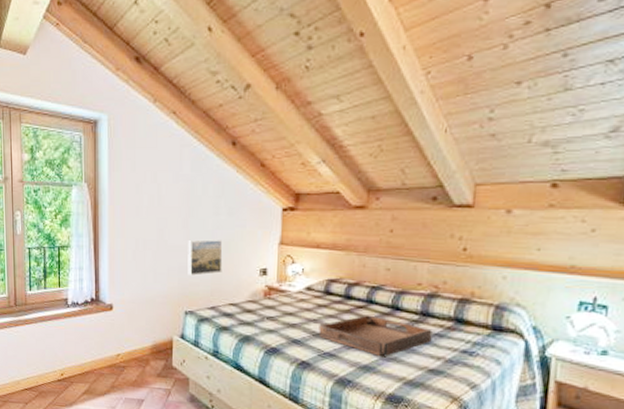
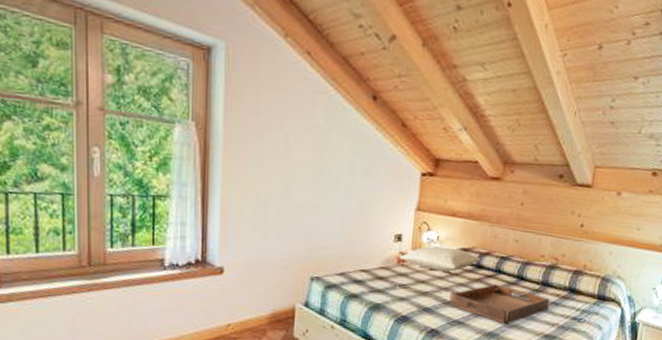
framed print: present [187,239,223,276] -> none [316,199,357,239]
pillow: none [266,278,350,304] -> present [400,246,481,272]

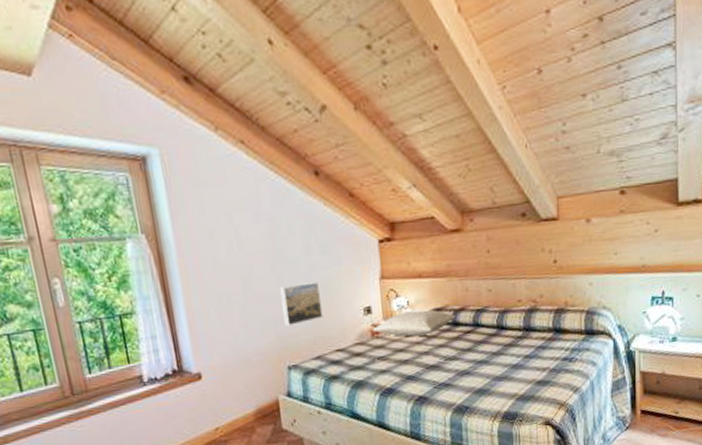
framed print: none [316,199,357,239] -> present [280,282,323,326]
serving tray: present [449,284,550,323] -> none [431,338,536,378]

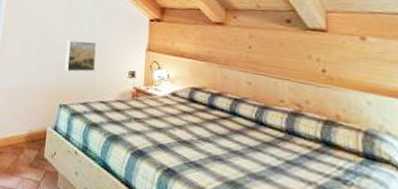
pillow: present [373,310,456,337] -> none [134,83,213,110]

